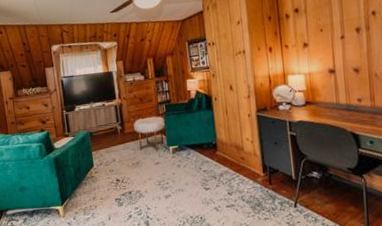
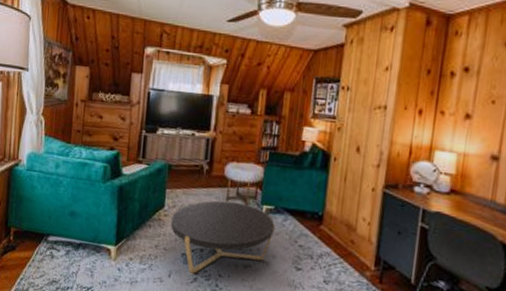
coffee table: none [100,149,183,213] -> present [170,200,276,274]

